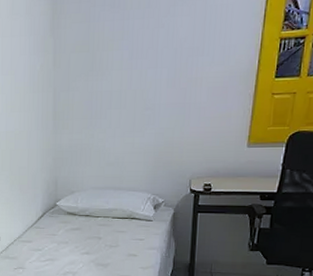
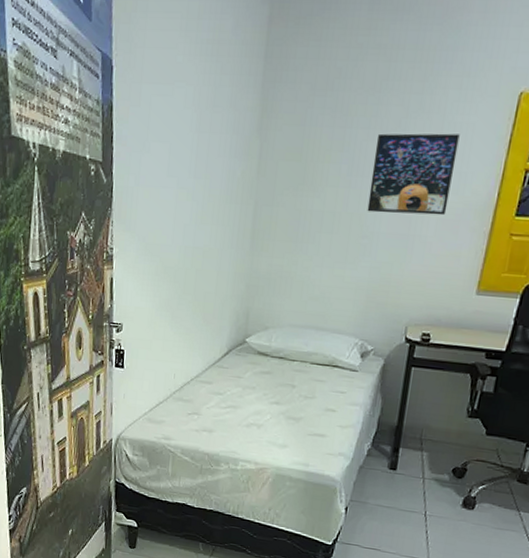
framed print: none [148,14,221,88] -> present [367,133,460,216]

